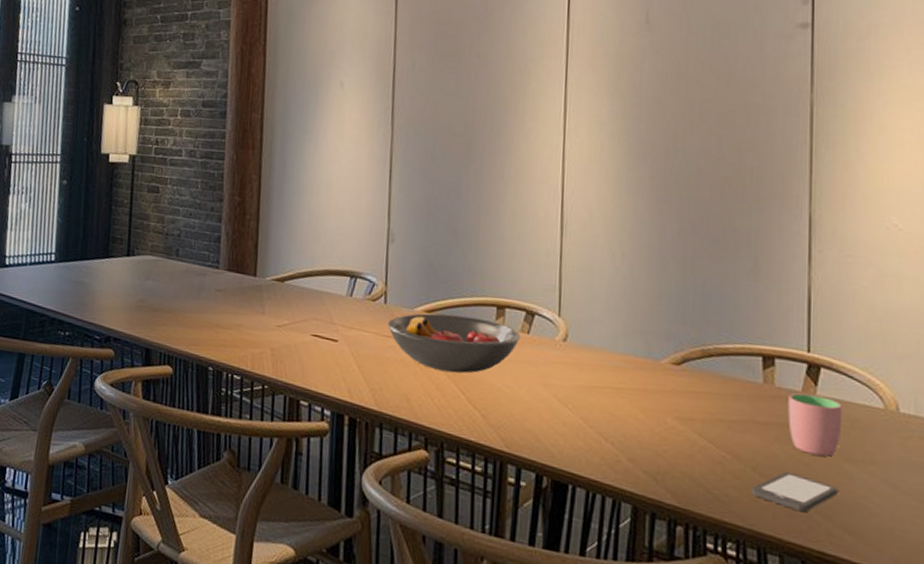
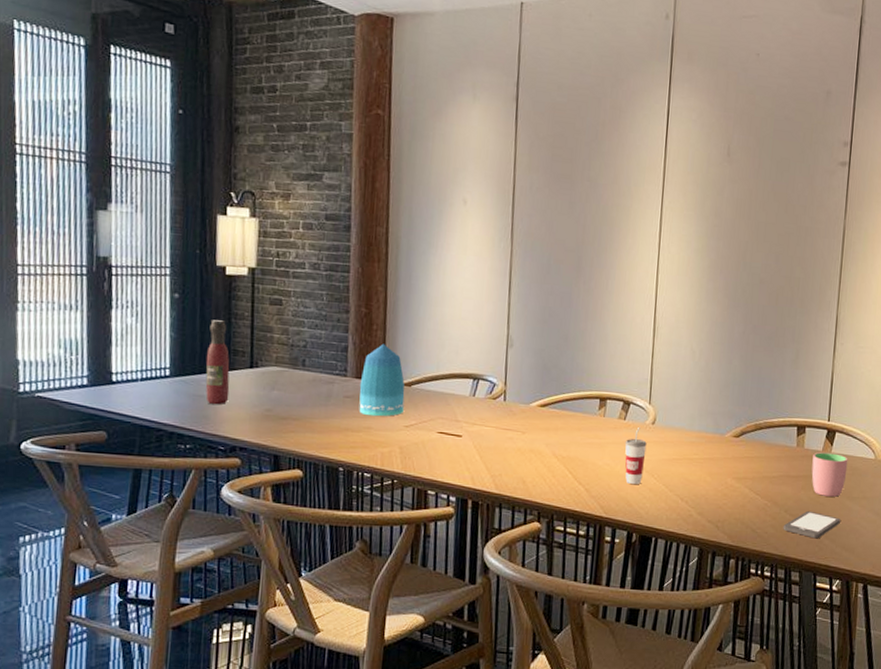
wine bottle: none [85,206,109,293] -> present [205,320,230,405]
vase: none [230,235,278,314] -> present [359,343,405,417]
fruit bowl: present [387,313,521,374] -> none [506,407,619,457]
cup: none [529,343,557,416] -> present [625,426,647,485]

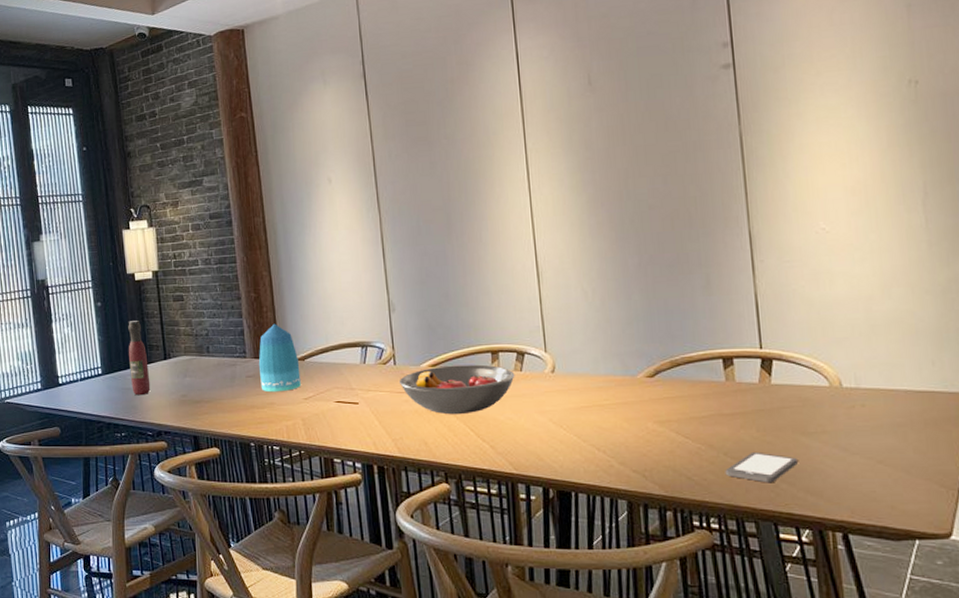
fruit bowl: none [506,407,619,457] -> present [398,364,515,415]
cup: present [625,426,647,485] -> none [525,376,550,438]
cup: present [811,452,848,497] -> none [748,384,796,434]

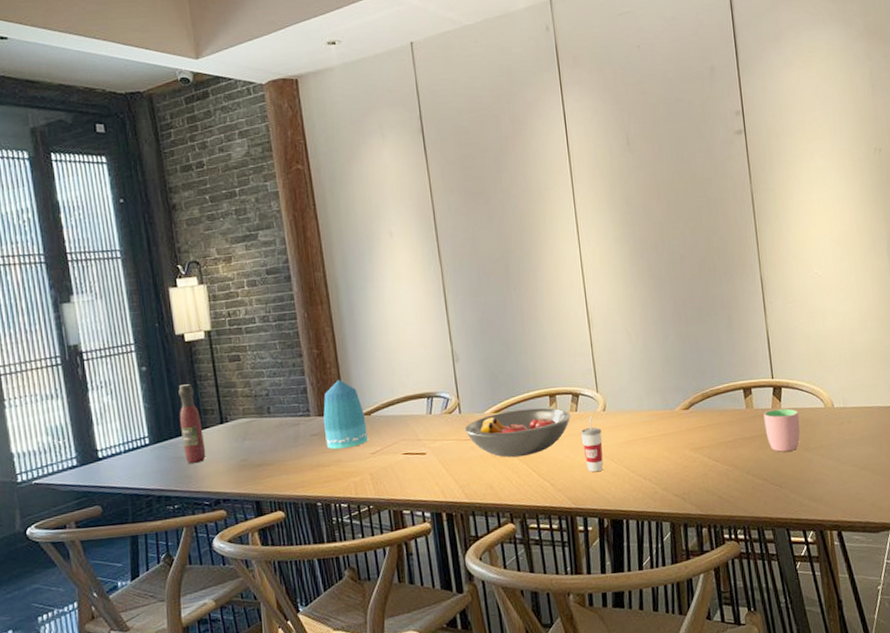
cup: none [525,376,550,438] -> present [580,415,603,473]
smartphone: present [725,451,798,483] -> none [748,468,803,495]
cup: none [748,384,796,434] -> present [763,408,800,452]

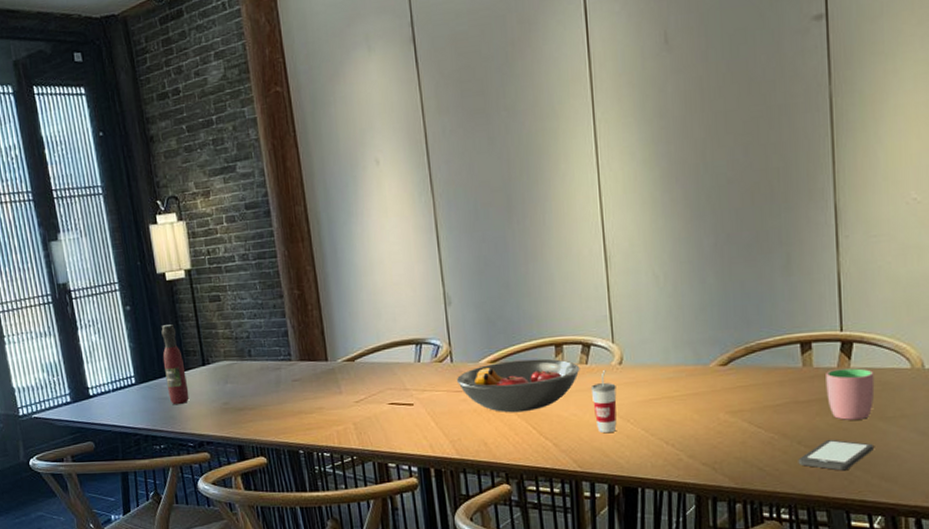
vase: present [323,379,368,450] -> none [304,322,351,397]
smartphone: none [748,468,803,495] -> present [798,439,873,471]

